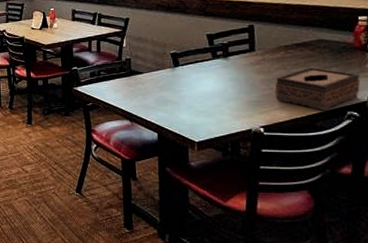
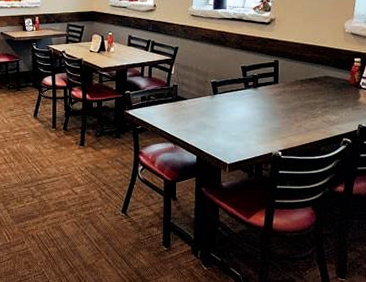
tissue box: present [274,67,360,111] -> none [291,100,353,138]

